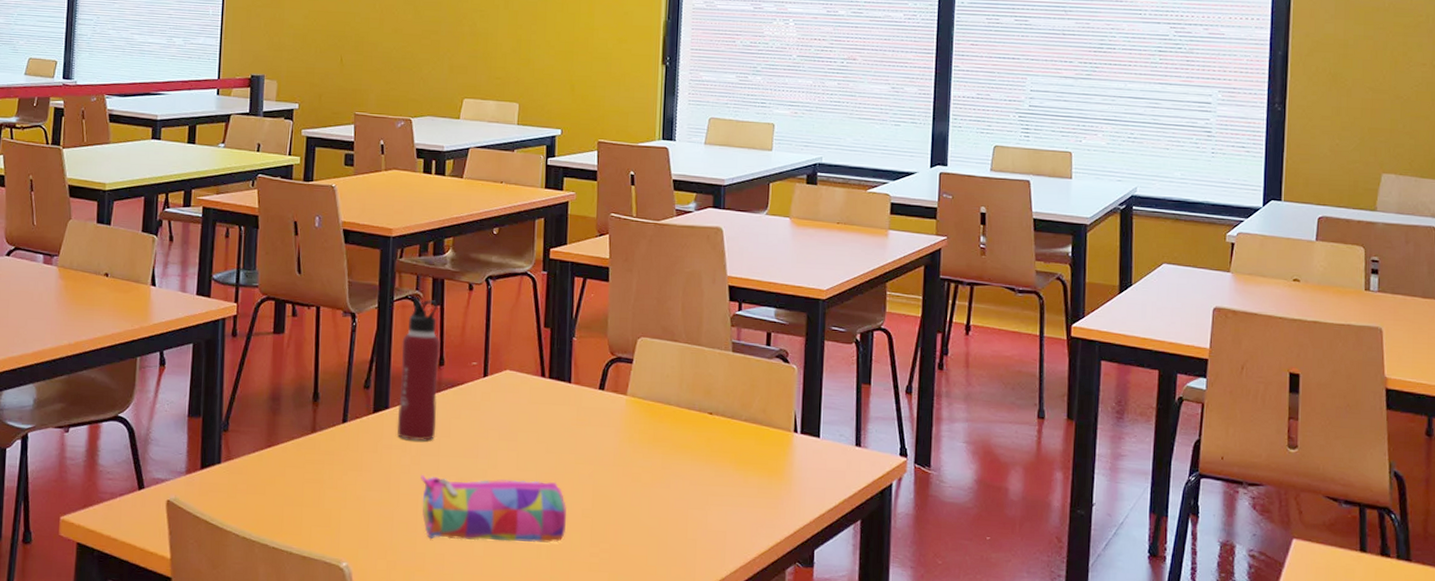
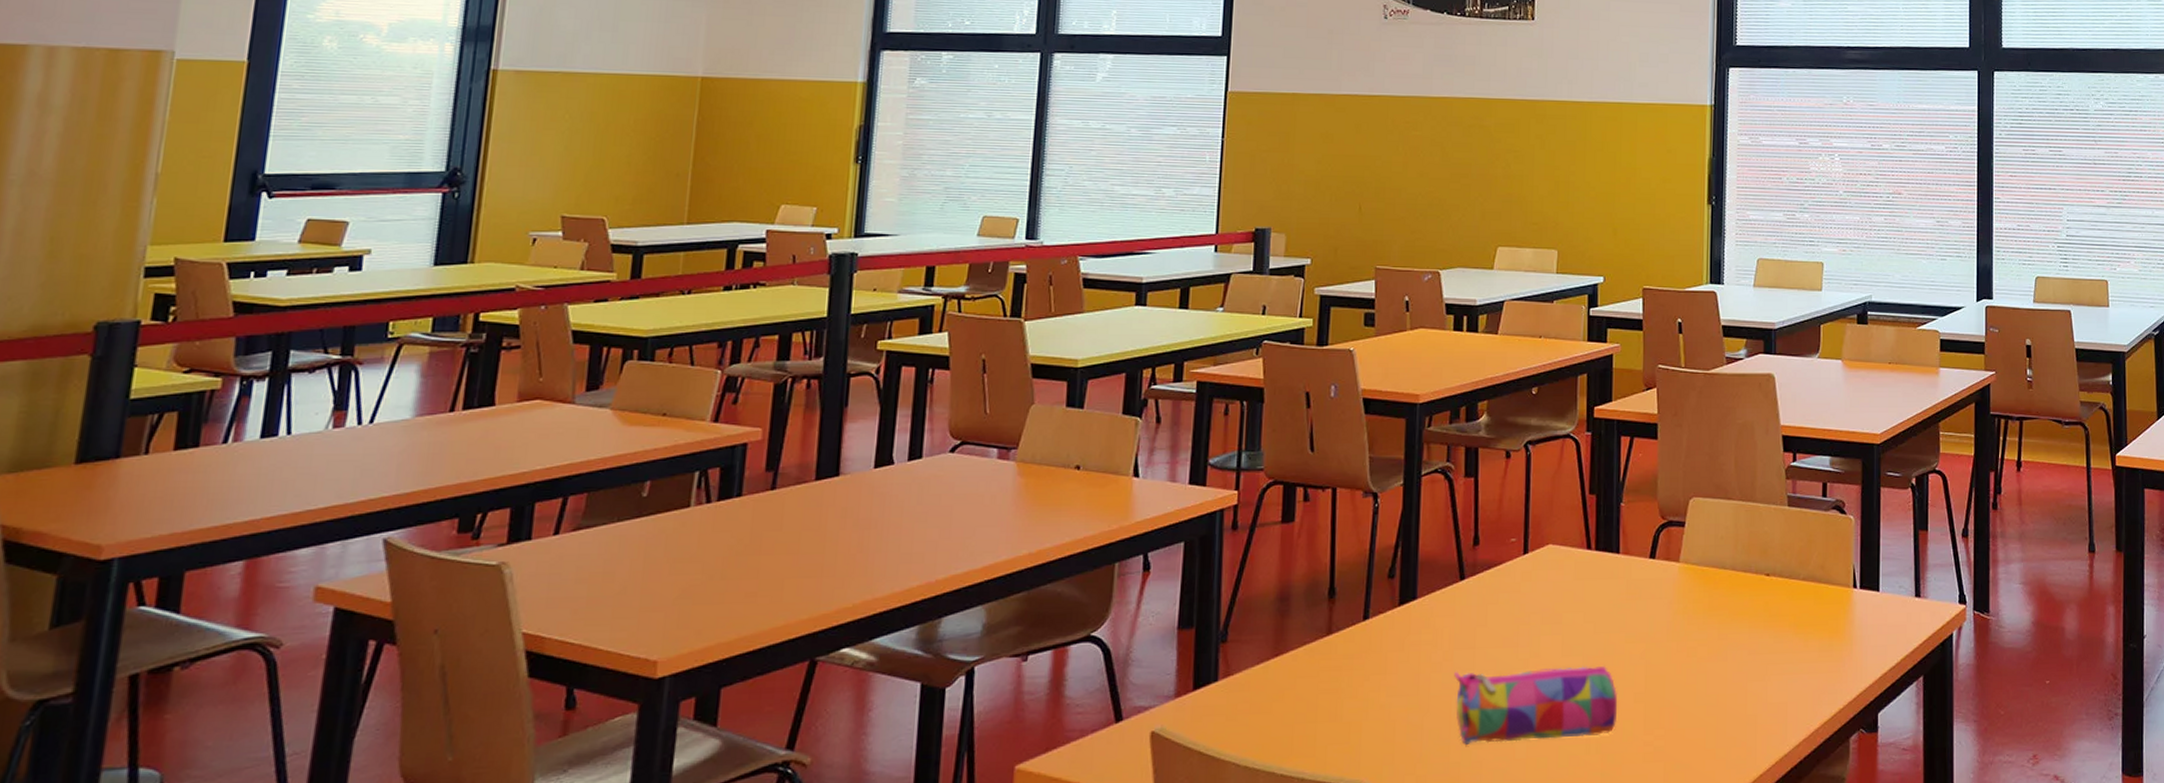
water bottle: present [397,298,440,441] -> none [1426,471,1475,634]

